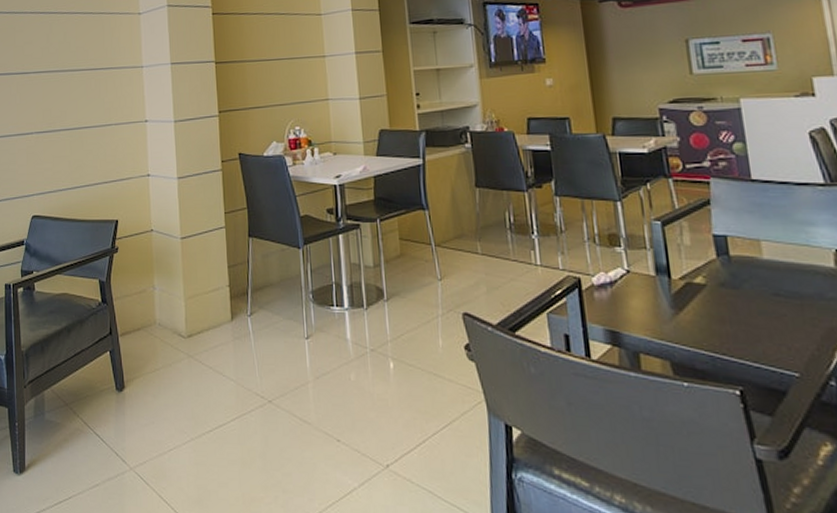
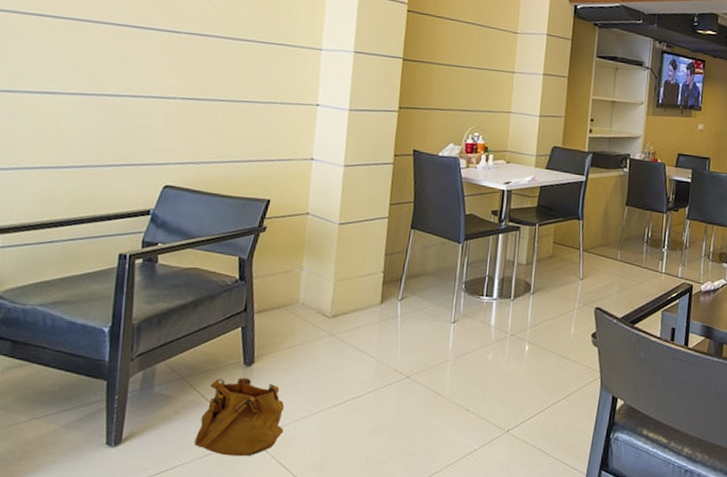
handbag: none [84,404,160,488] -> present [194,377,285,457]

